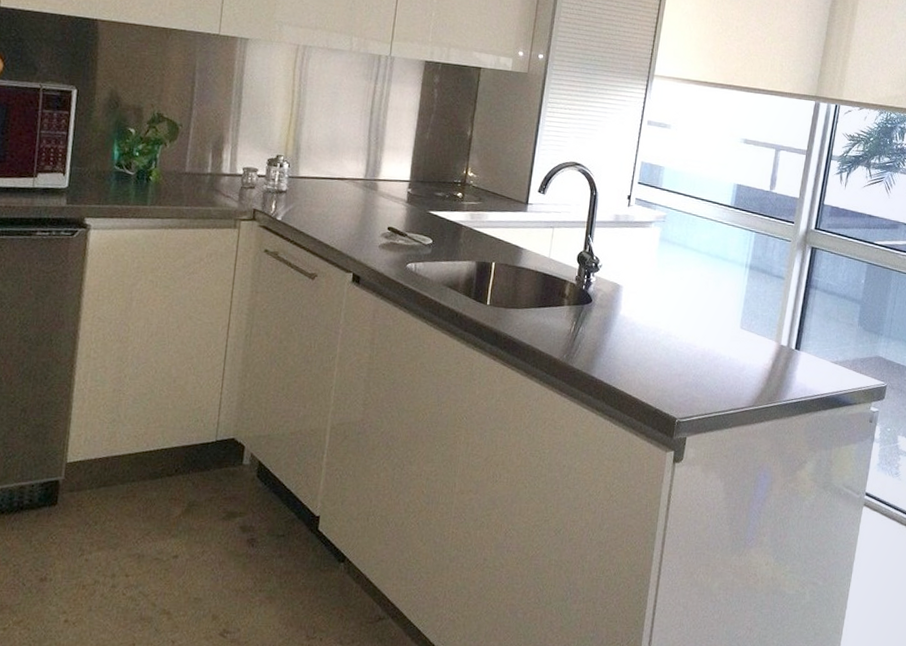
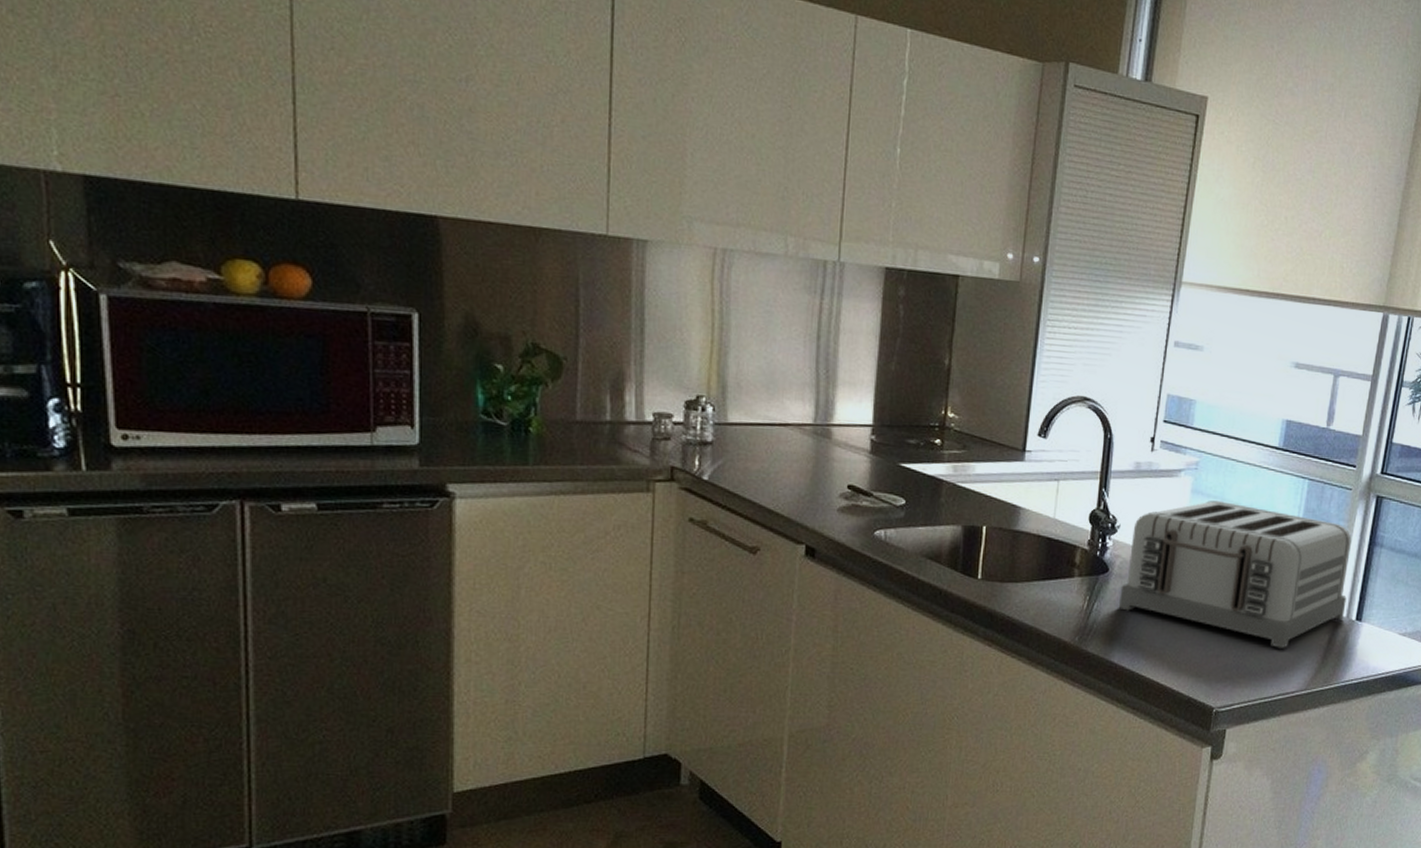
toaster: none [599,247,791,371] -> present [1118,500,1351,648]

